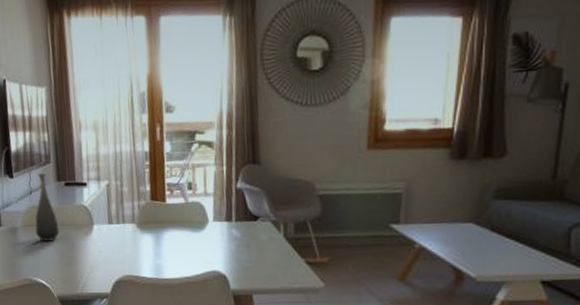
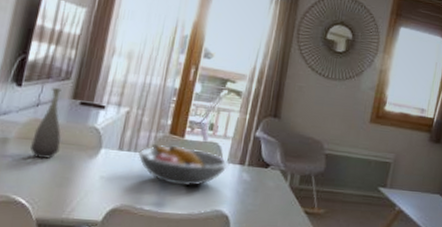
fruit bowl: none [127,211,216,252] -> present [138,145,230,187]

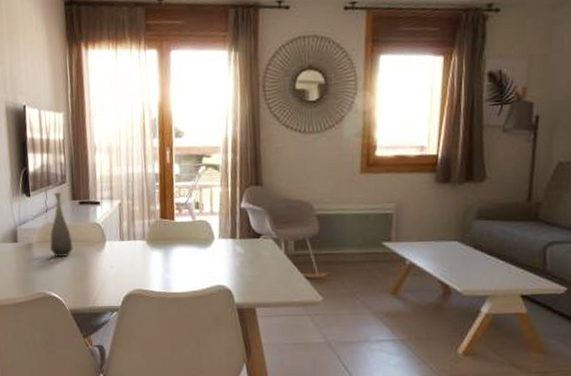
fruit bowl: present [138,145,230,187] -> none [137,229,222,267]

